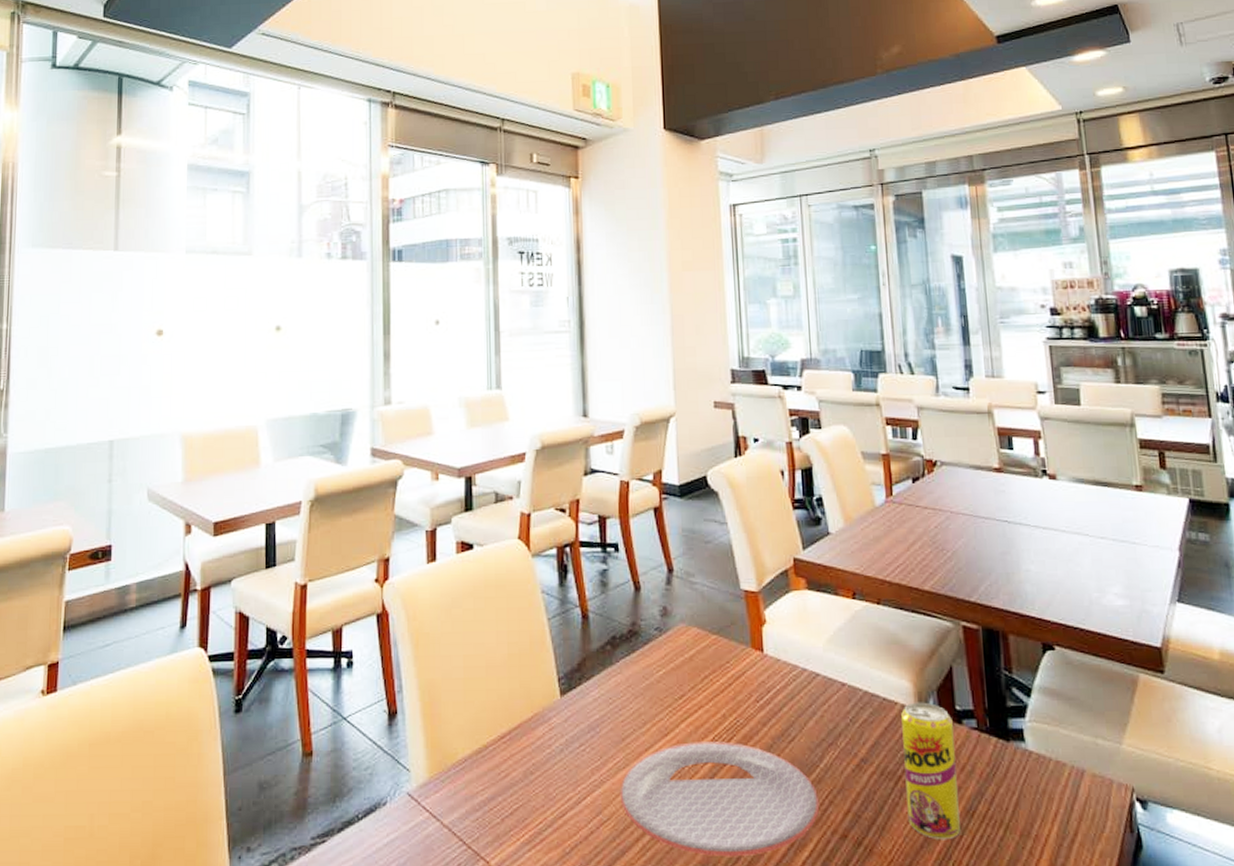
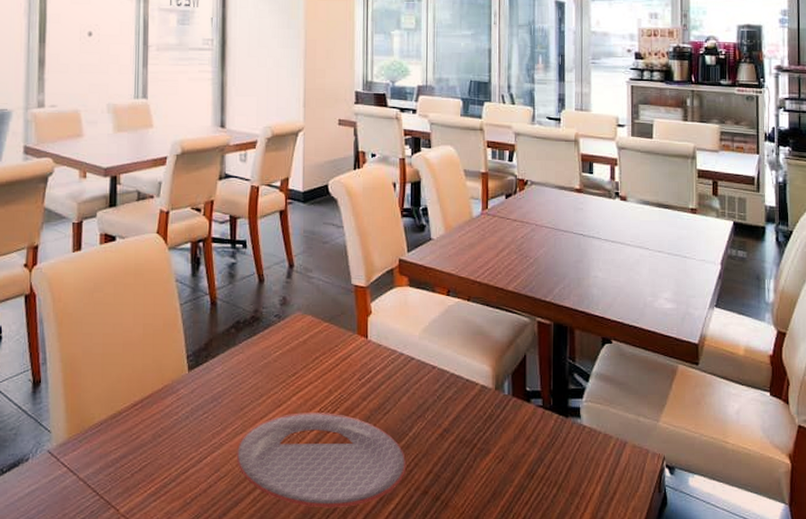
beverage can: present [901,702,961,840] -> none [479,383,523,497]

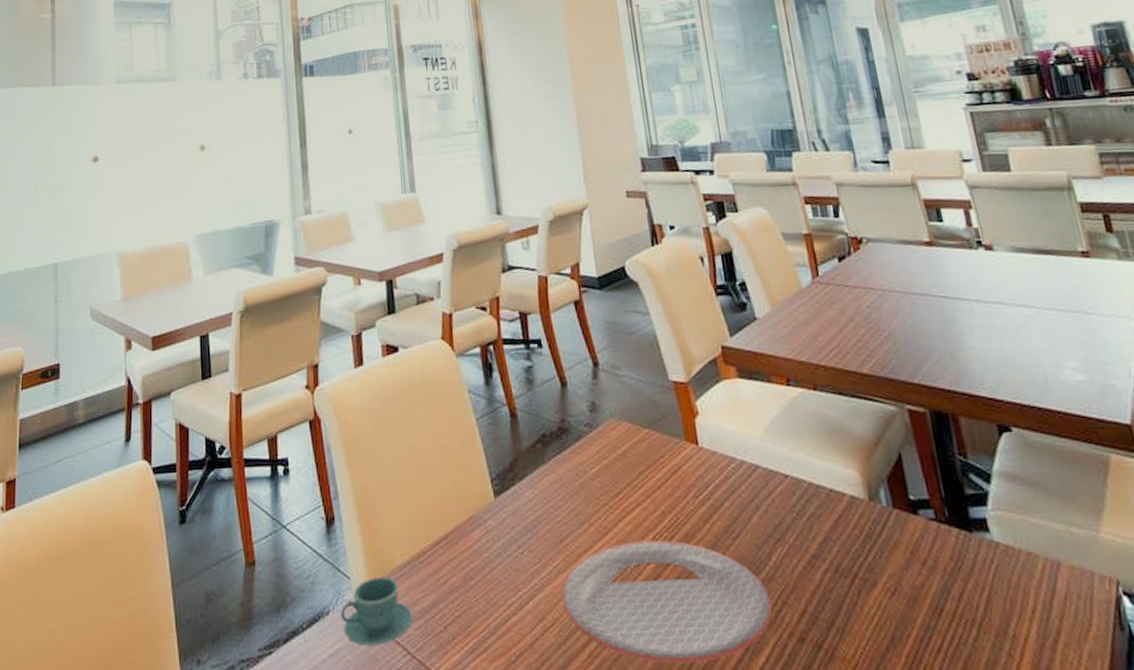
teacup: none [39,432,105,488] -> present [340,577,413,646]

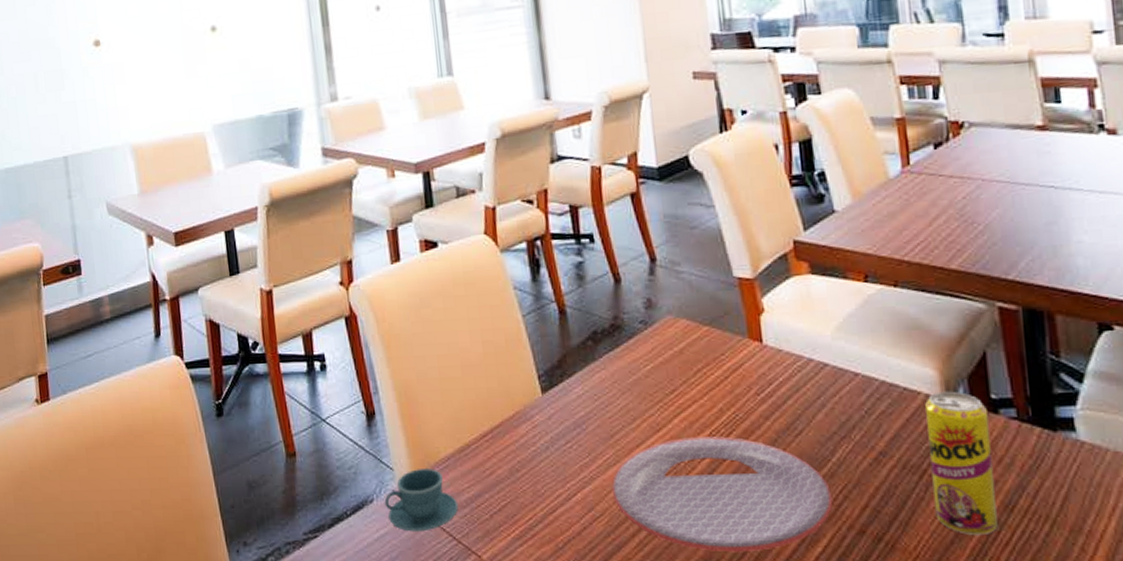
beverage can: none [850,492,929,642] -> present [925,391,999,536]

